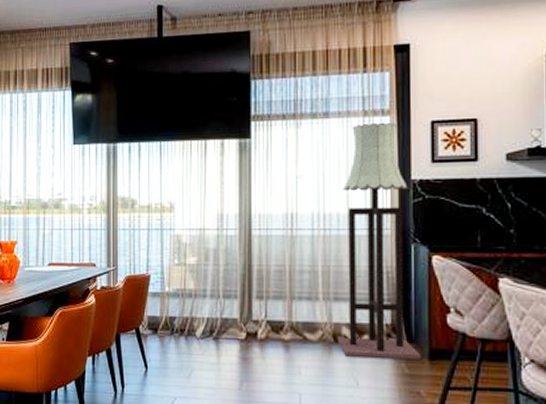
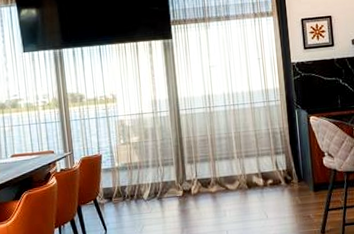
floor lamp: present [336,122,421,360] -> none [244,21,309,198]

